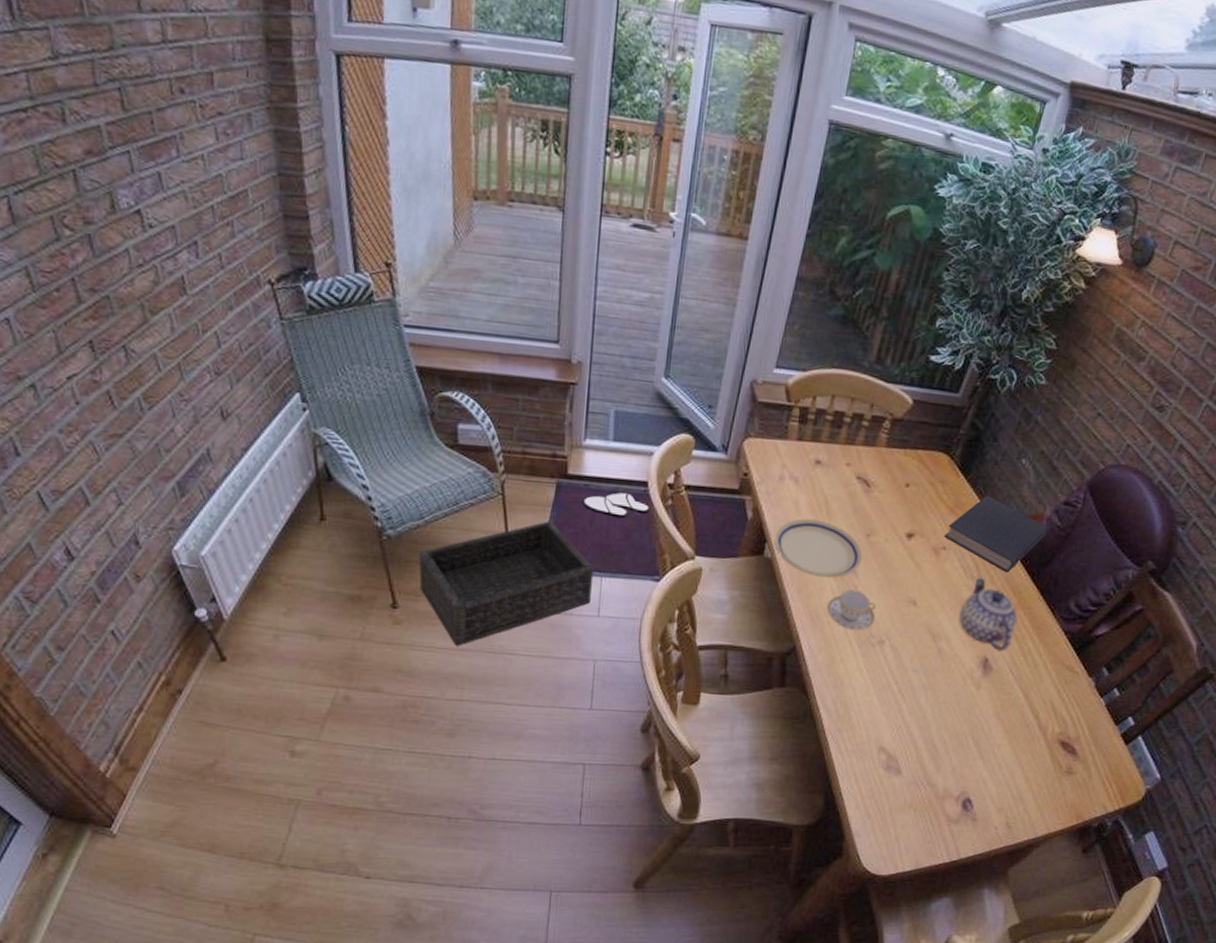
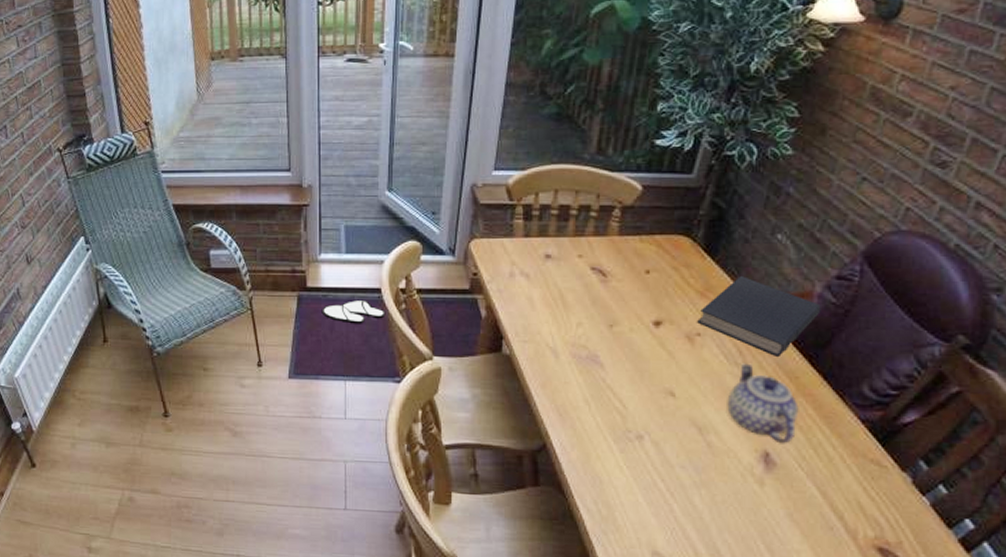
basket: present [418,521,594,646] -> none [184,331,338,450]
plate: present [774,518,862,578] -> none [511,313,607,372]
teacup: present [826,589,876,631] -> none [575,383,630,426]

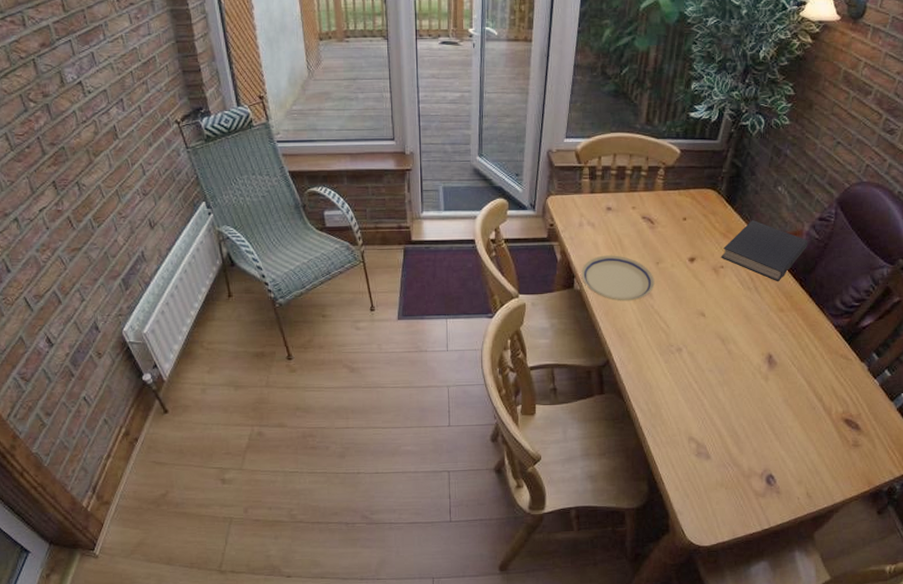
slippers: present [321,300,386,324] -> none [425,250,479,271]
plate: none [511,313,607,372] -> present [581,255,654,301]
teapot: present [727,363,799,444] -> none [742,287,793,348]

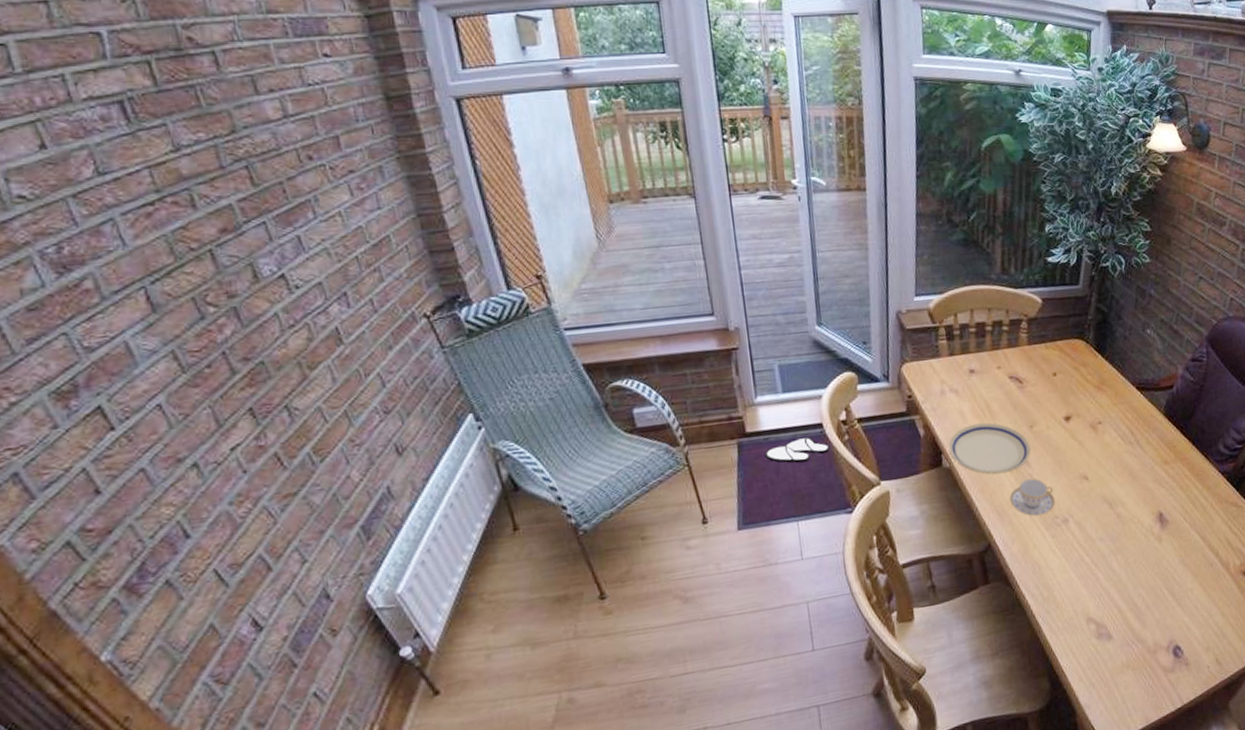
slippers: none [425,250,479,271] -> present [764,437,830,463]
teacup: none [631,309,672,342] -> present [1009,478,1056,516]
book: present [721,220,808,281] -> none [1097,368,1184,432]

